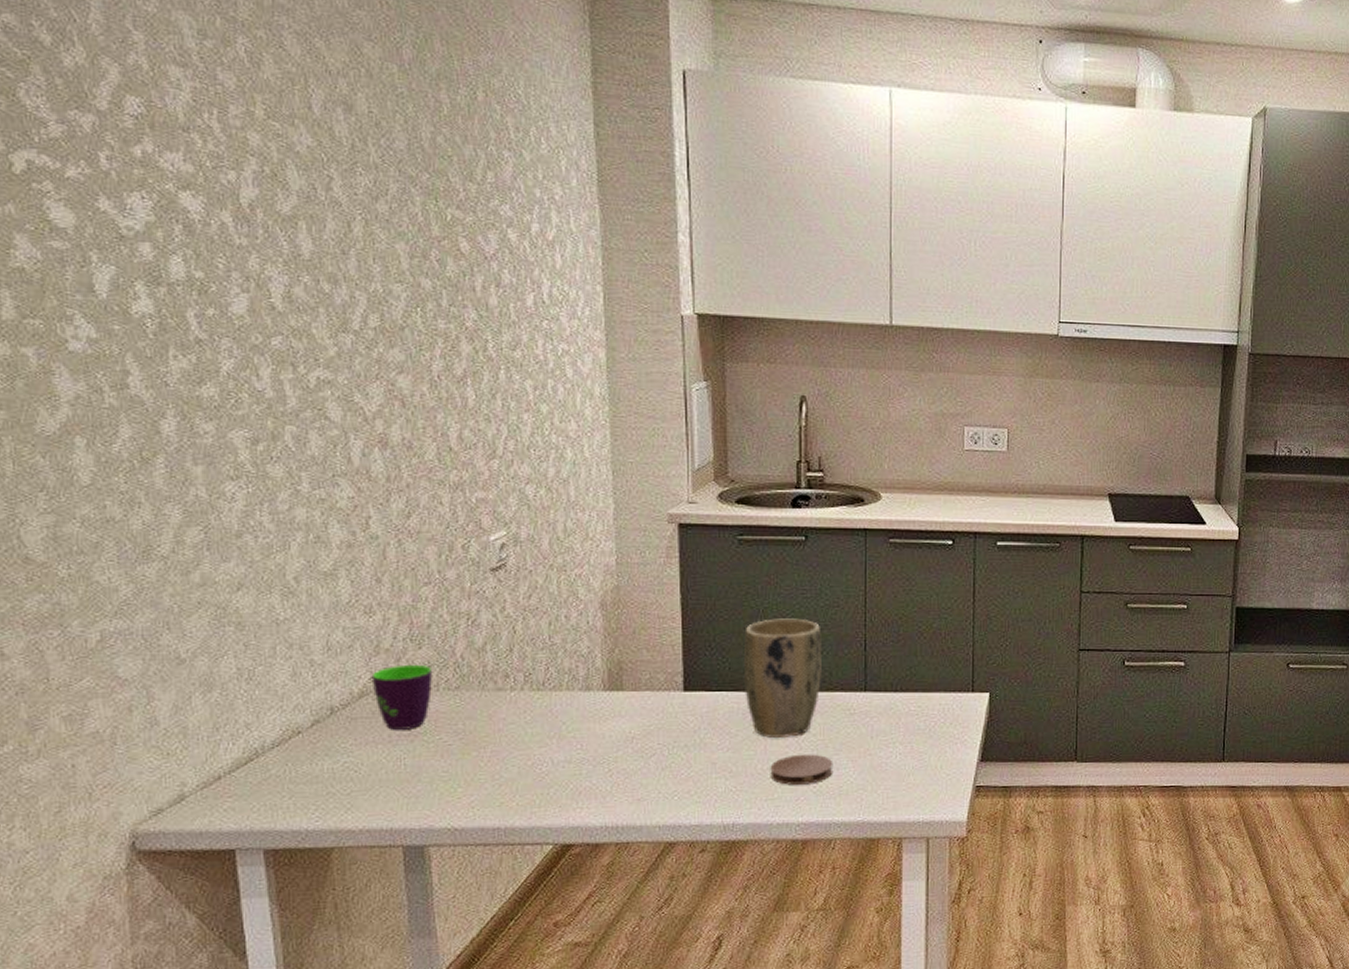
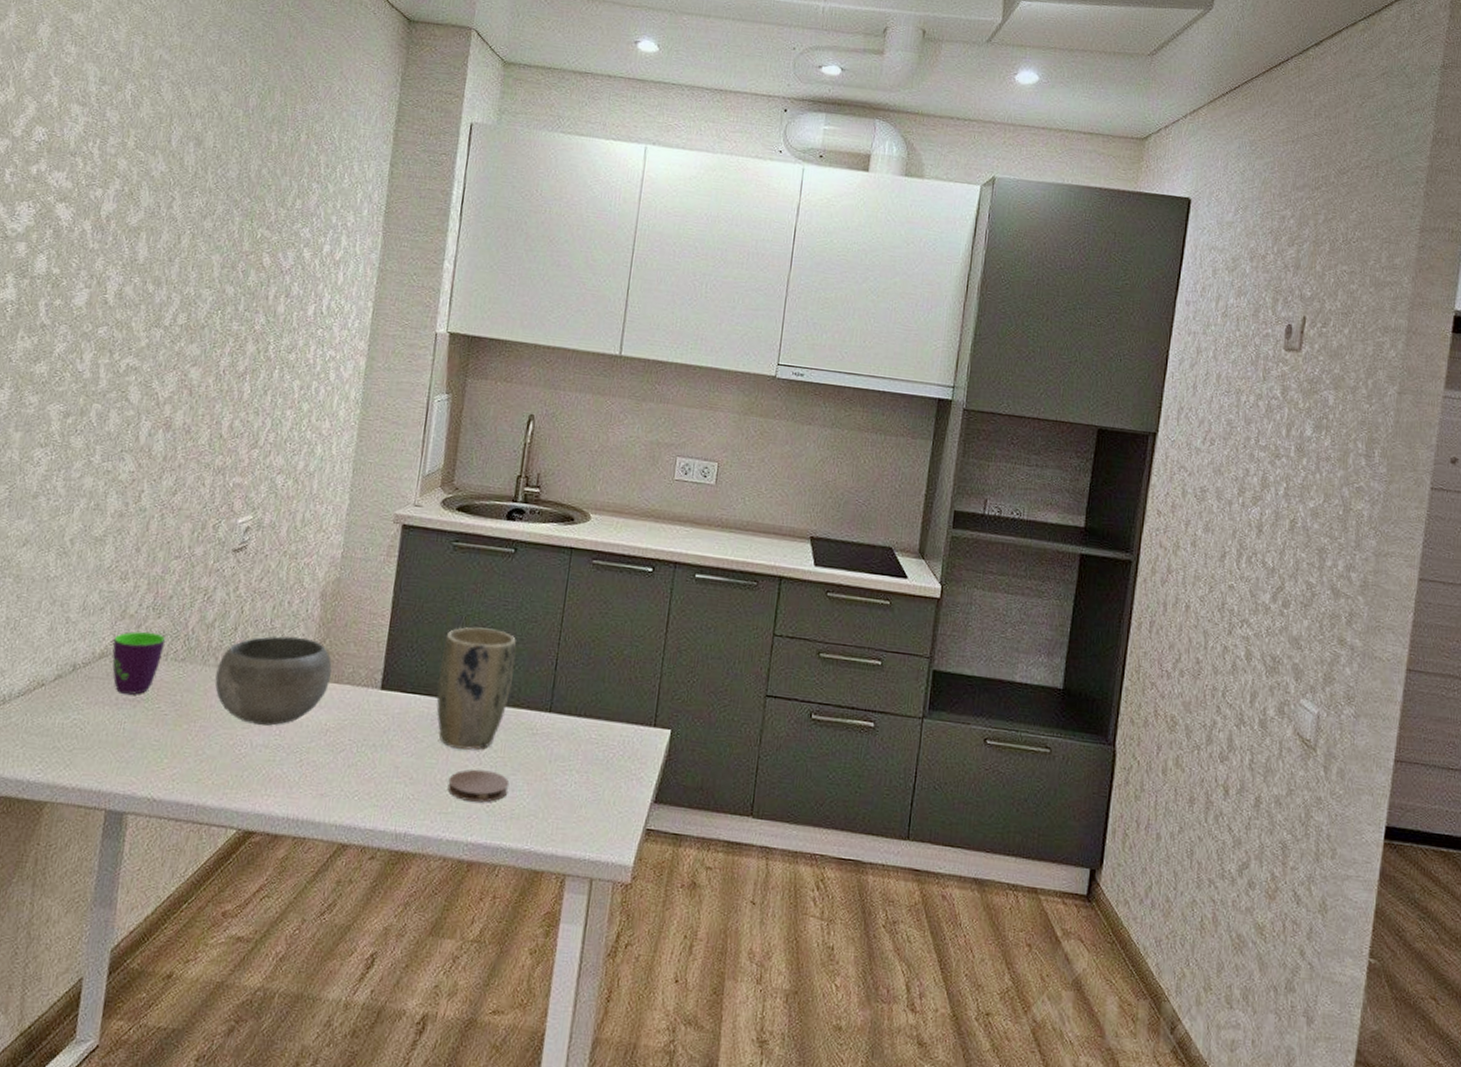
bowl: none [498,650,626,742] -> present [214,636,332,726]

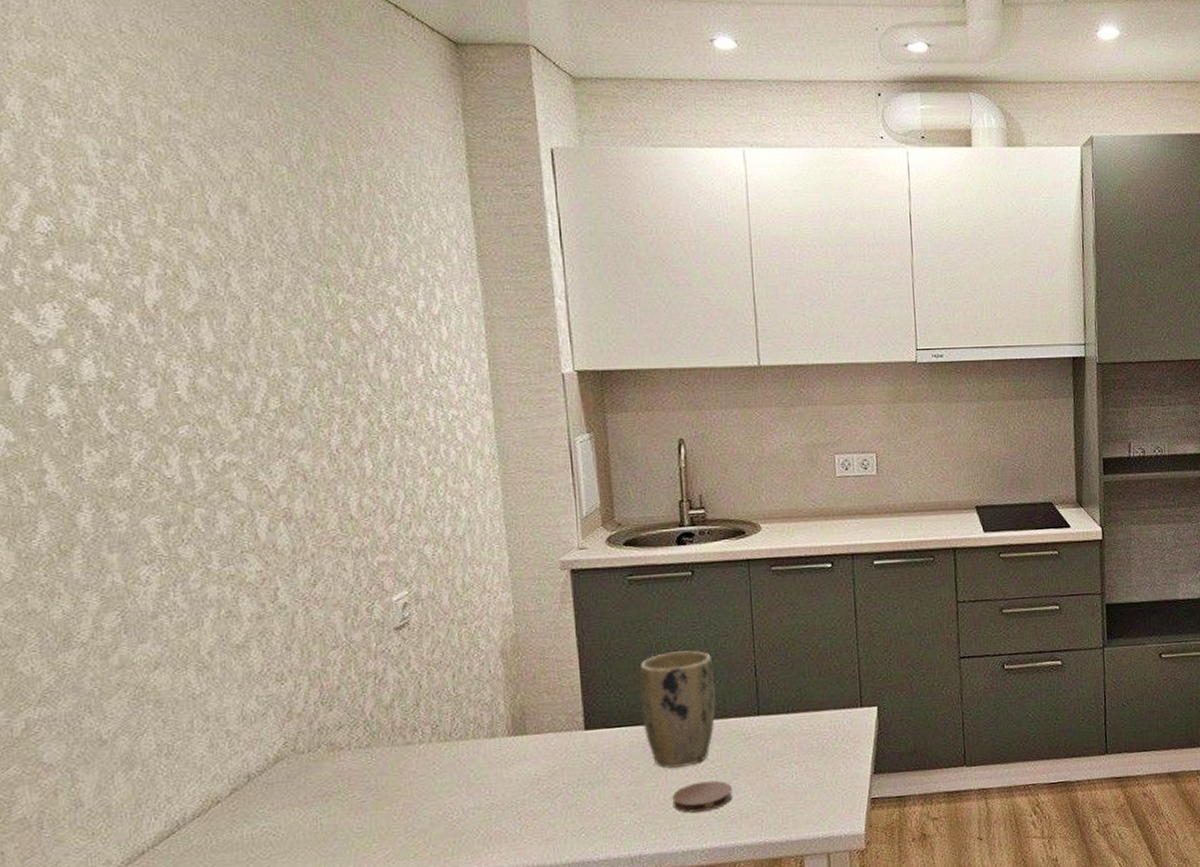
mug: present [112,631,166,695] -> none [285,726,345,792]
bowl: present [214,636,332,726] -> none [407,698,530,791]

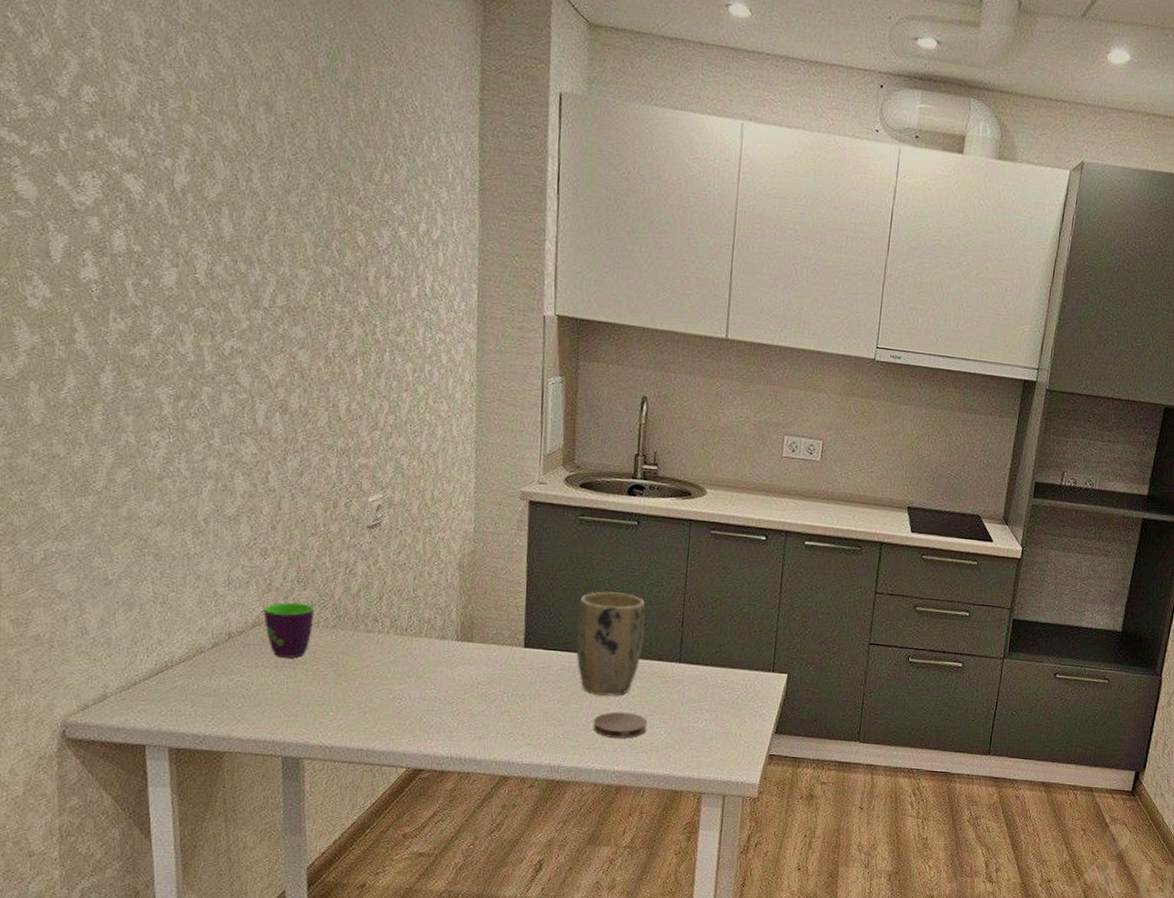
mug: none [285,726,345,792] -> present [263,602,315,658]

